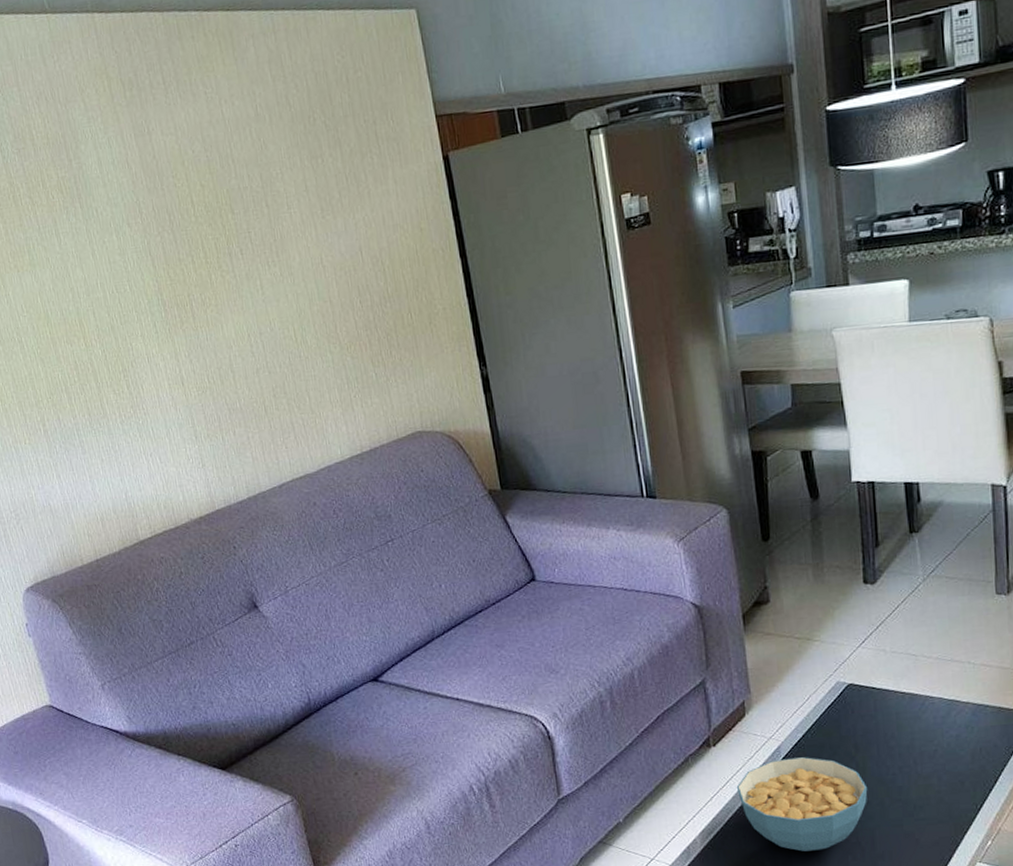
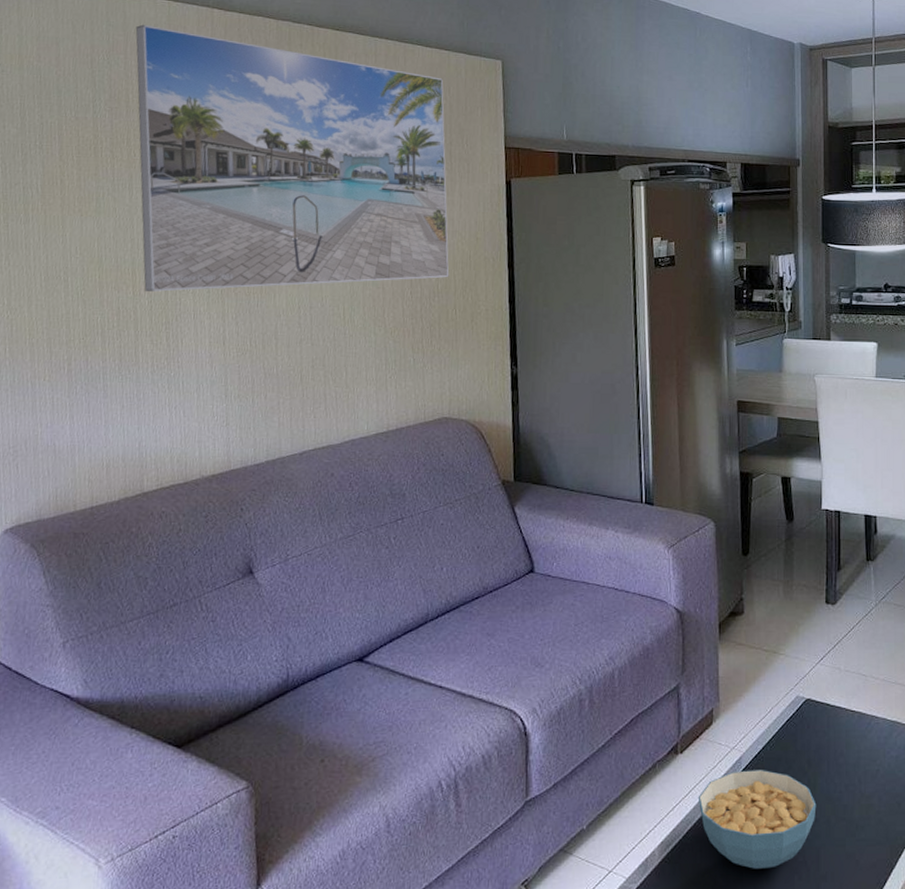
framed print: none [21,45,398,341] -> present [135,24,449,292]

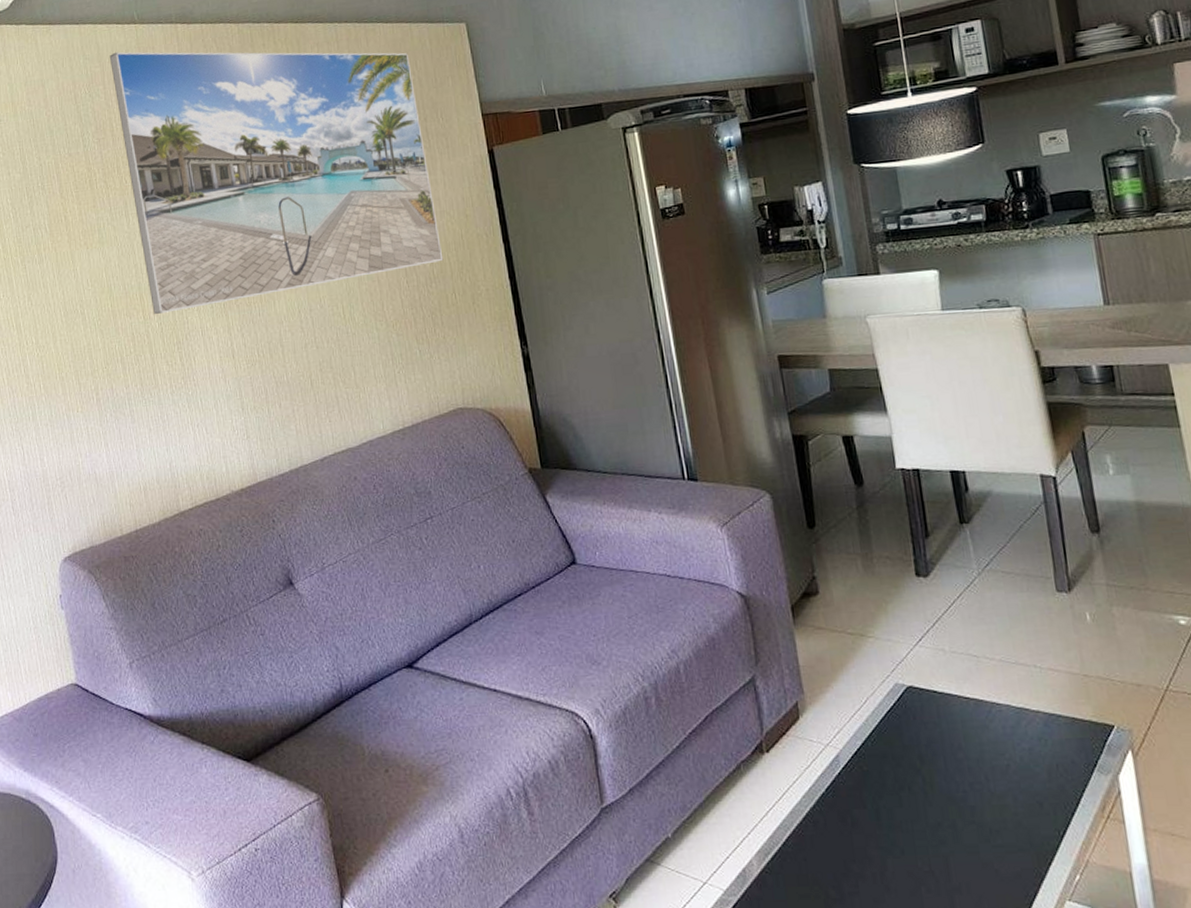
cereal bowl: present [698,770,817,869] -> none [793,768,938,880]

